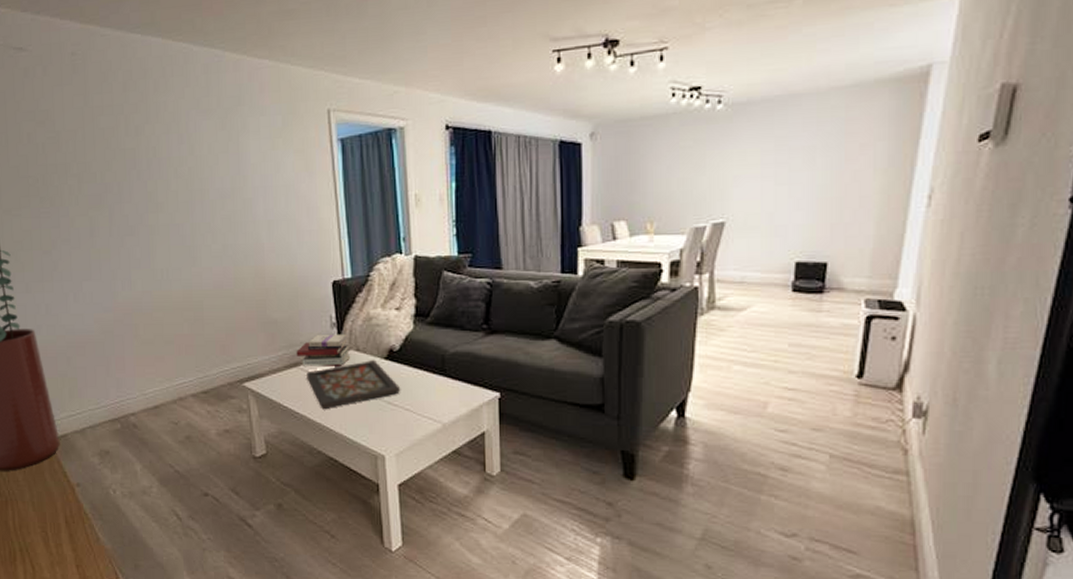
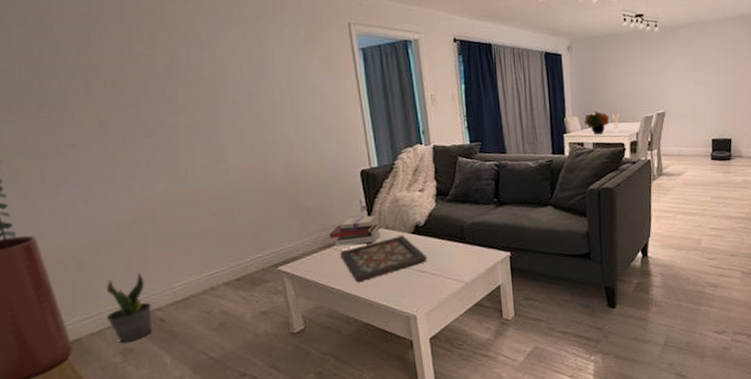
potted plant: none [89,375,126,445] -> present [106,273,152,343]
flower arrangement: none [607,219,642,250] -> present [584,111,610,135]

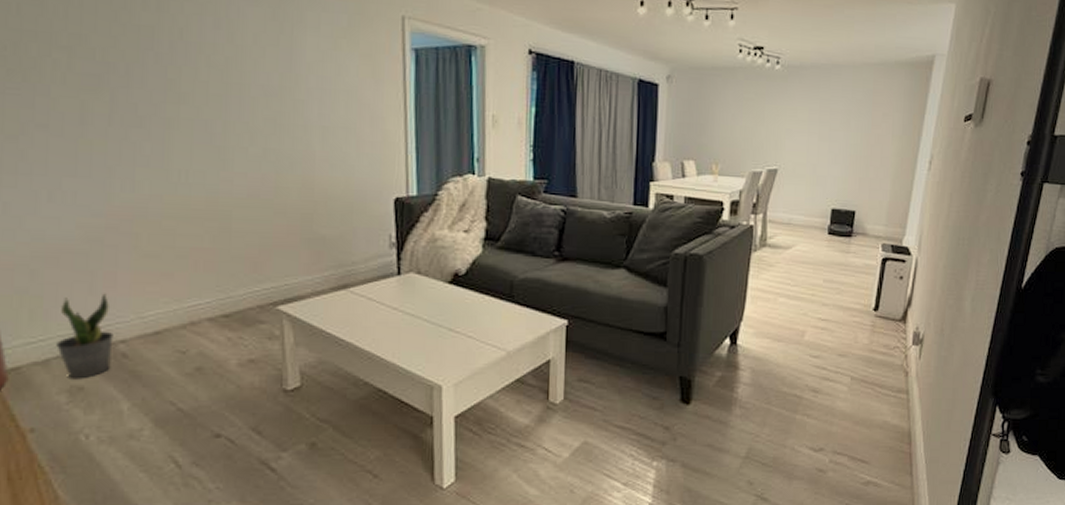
books: present [329,215,380,247] -> none [346,254,409,290]
decorative tray: present [340,234,428,282] -> none [357,283,465,335]
flower arrangement: present [584,111,610,135] -> none [677,159,709,188]

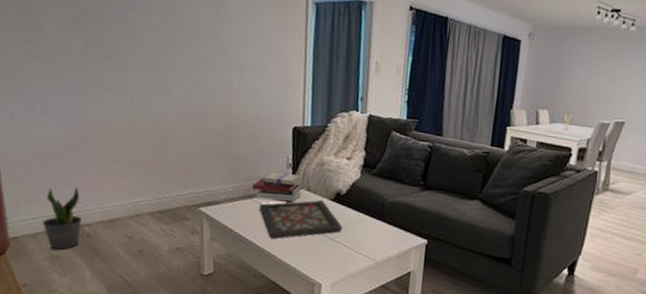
books: none [346,254,409,290] -> present [252,173,301,202]
decorative tray: none [357,283,465,335] -> present [259,199,343,238]

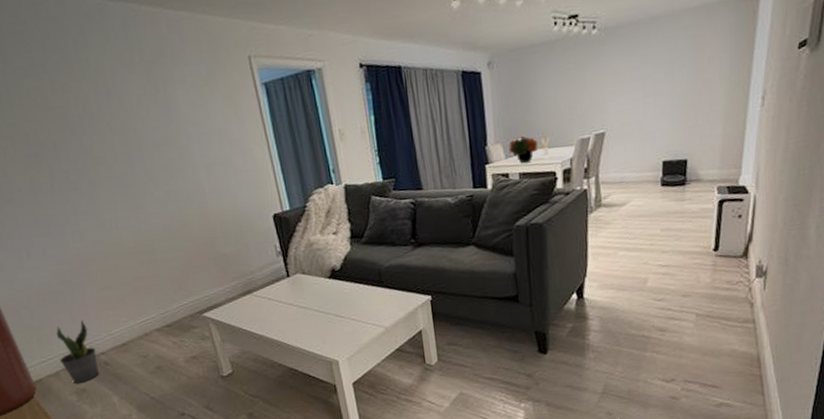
books: present [252,173,301,202] -> none [248,260,297,293]
decorative tray: present [259,199,343,238] -> none [259,279,346,327]
flower arrangement: none [532,108,561,134] -> present [509,136,538,164]

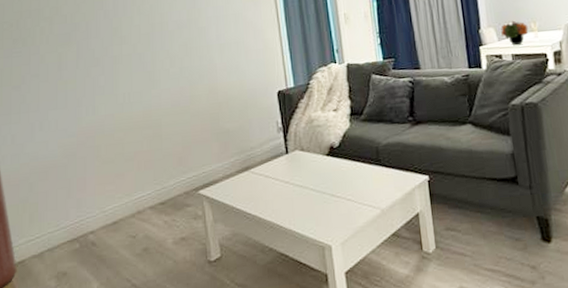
potted plant: present [56,320,99,384] -> none [48,195,85,267]

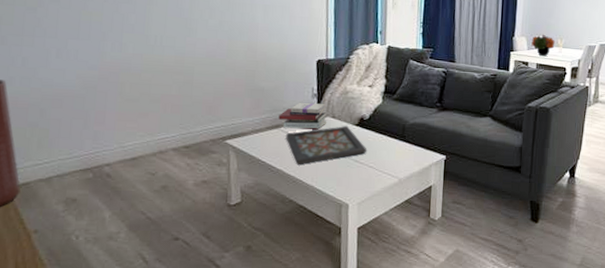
books: none [247,136,295,170] -> present [278,103,326,130]
decorative tray: none [257,156,343,207] -> present [286,125,367,164]

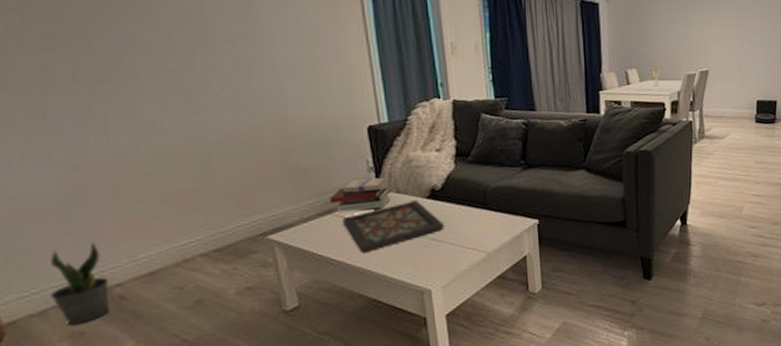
potted plant: none [57,128,101,193] -> present [50,242,110,326]
flower arrangement: present [531,35,555,57] -> none [622,67,649,93]

